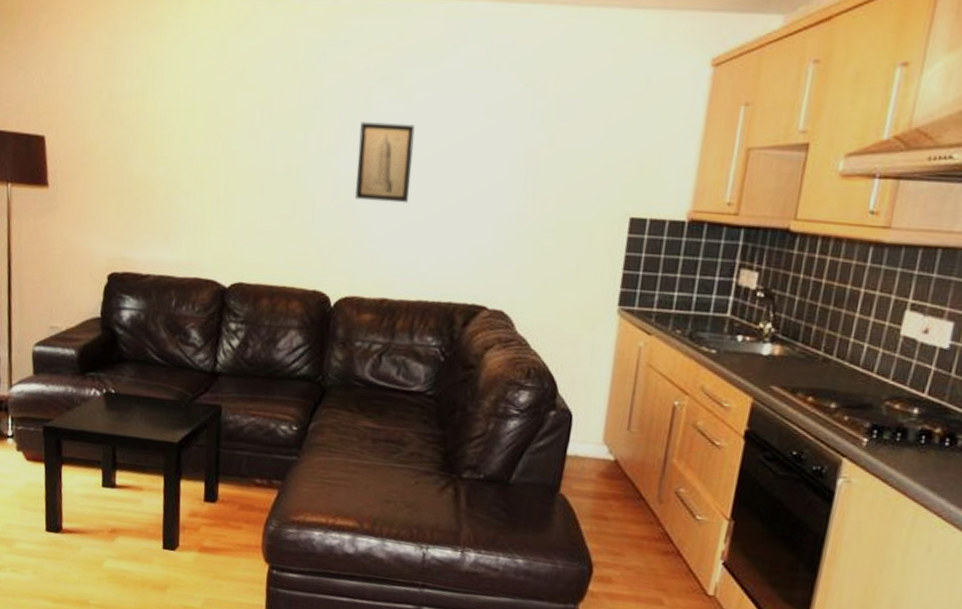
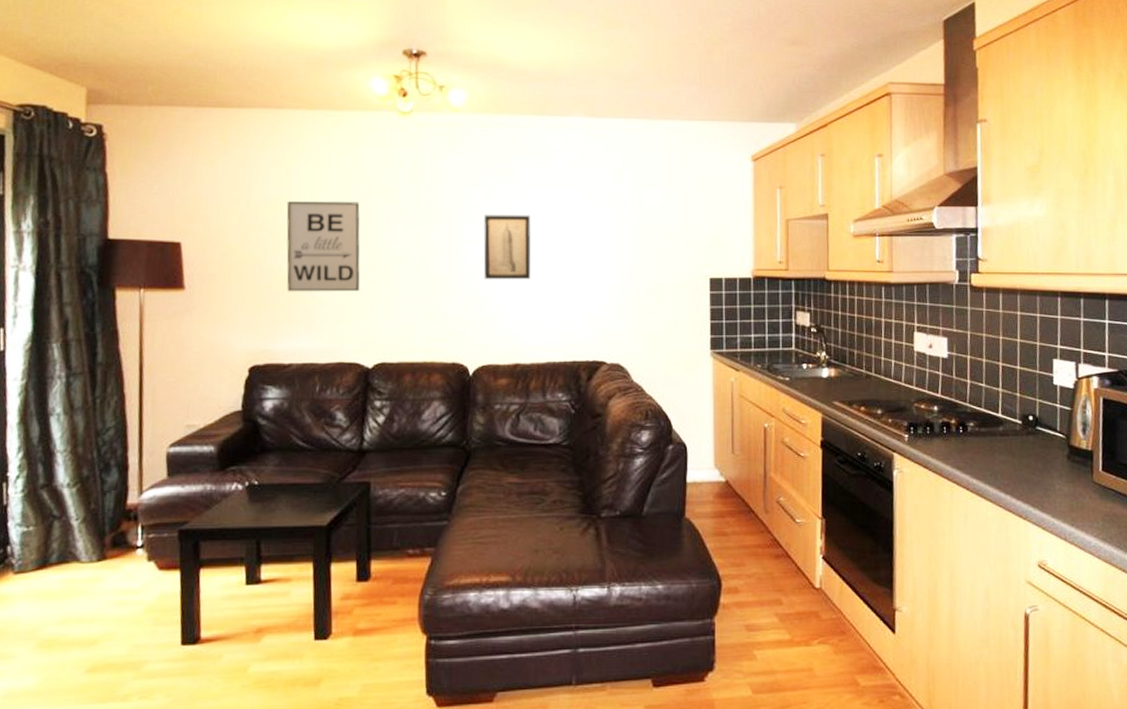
wall art: none [146,96,224,203] -> present [286,201,360,292]

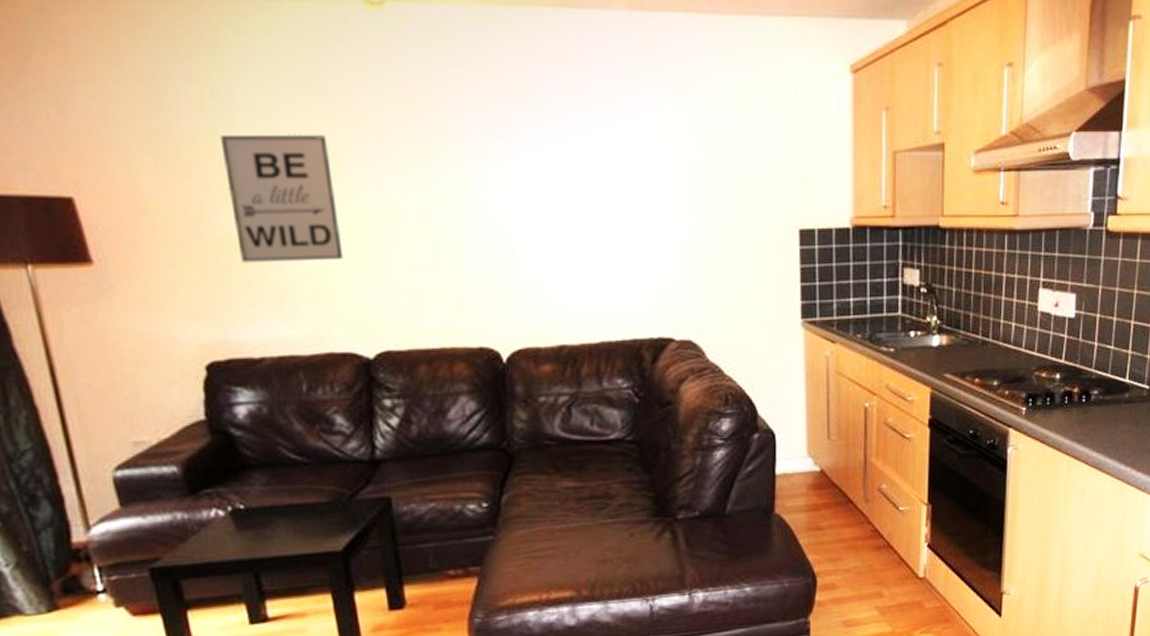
wall art: present [483,215,532,280] -> none [502,150,571,239]

